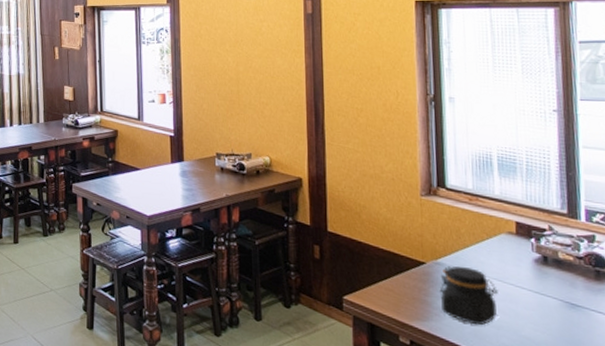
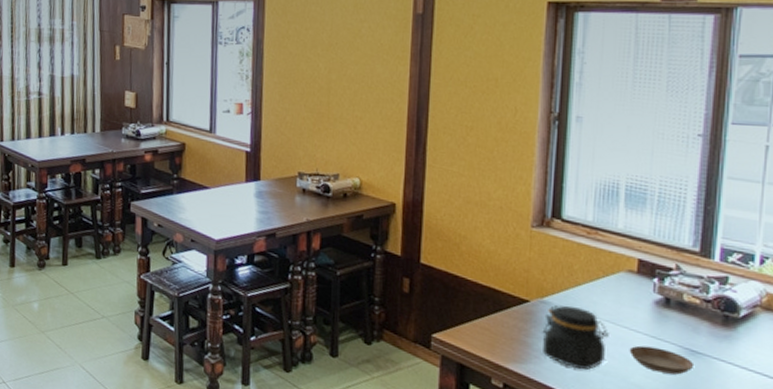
saucer: none [517,301,576,327] -> present [629,345,695,375]

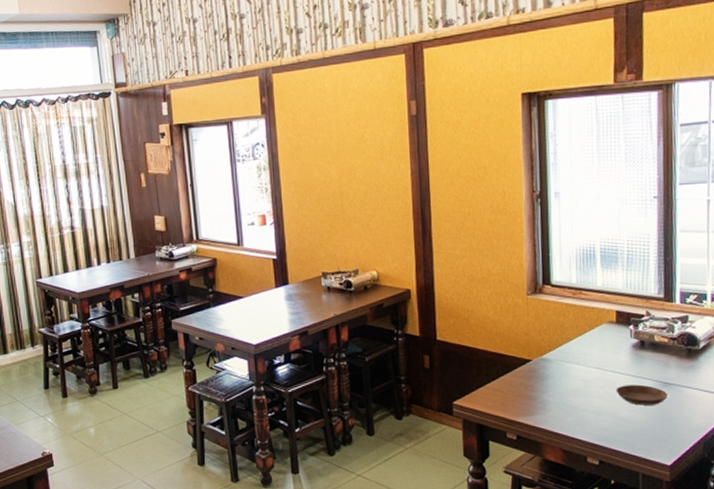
jar: present [542,305,609,371] -> none [544,359,599,414]

